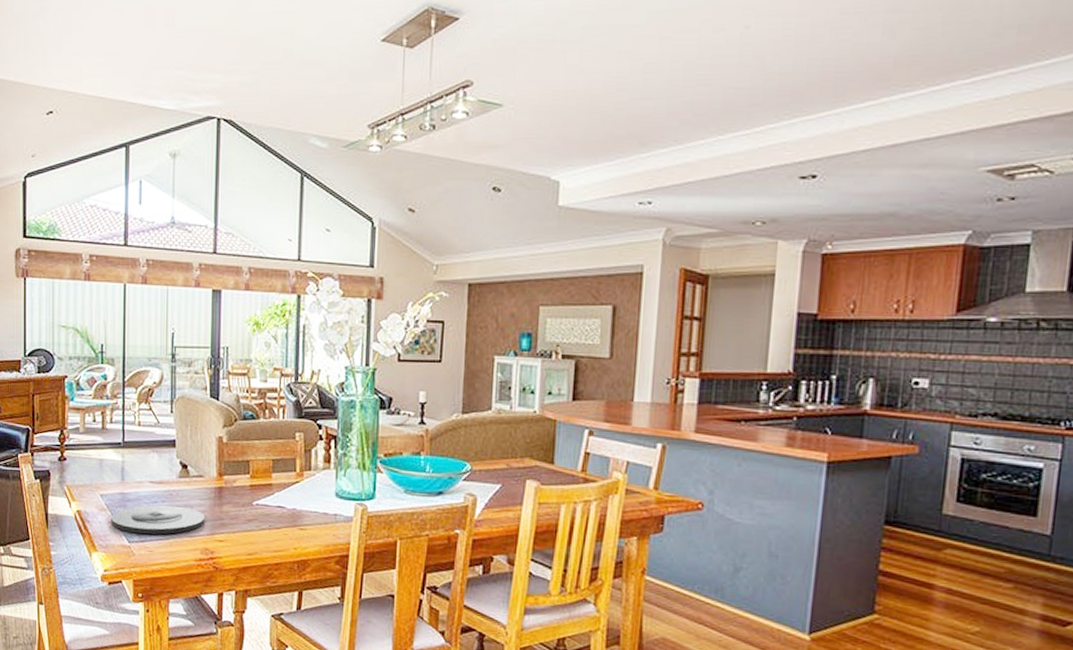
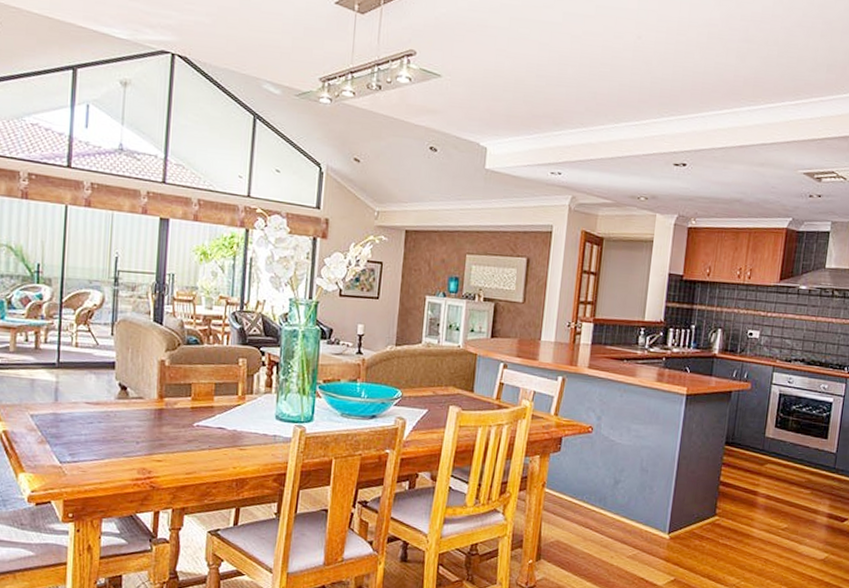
plate: present [111,505,204,535] -> none [41,426,143,455]

